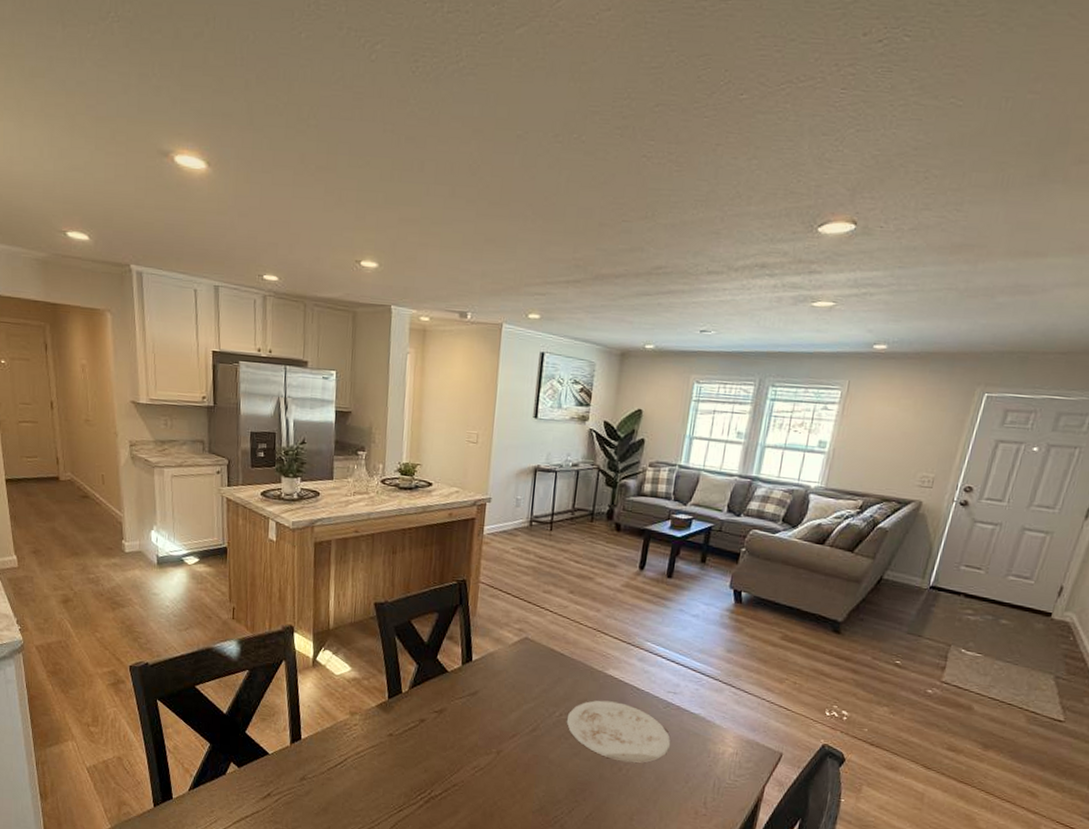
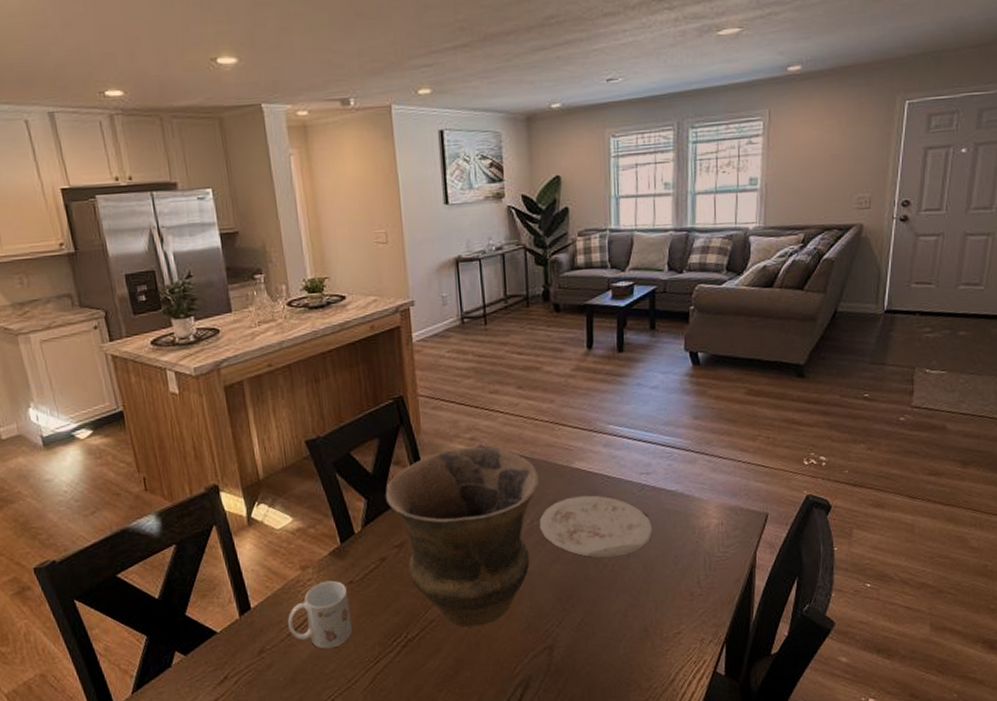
mug: none [329,729,386,790] -> present [287,580,352,649]
vase: none [434,635,575,799] -> present [385,446,540,627]

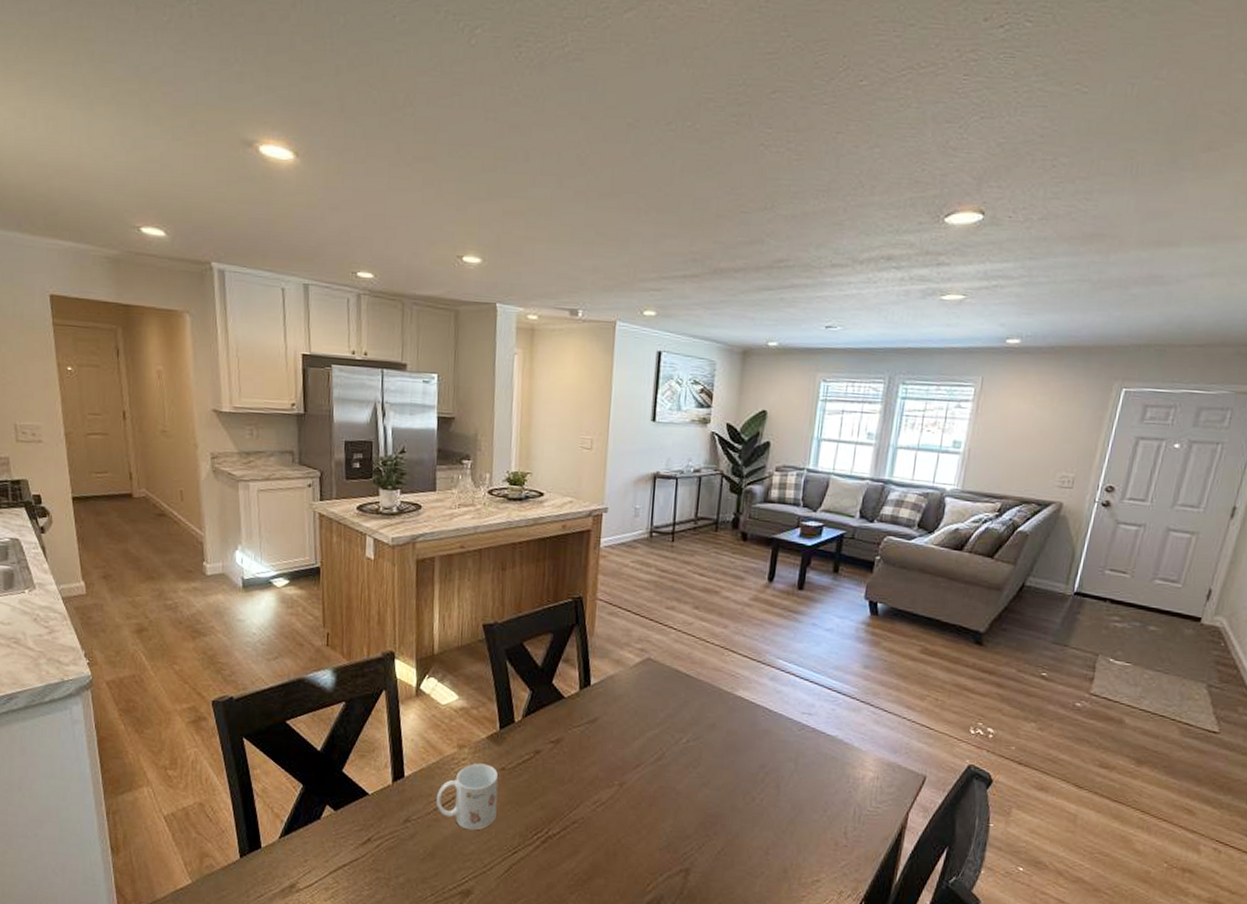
vase: present [385,446,540,627] -> none [549,656,702,836]
plate: present [539,495,653,558] -> none [694,724,807,791]

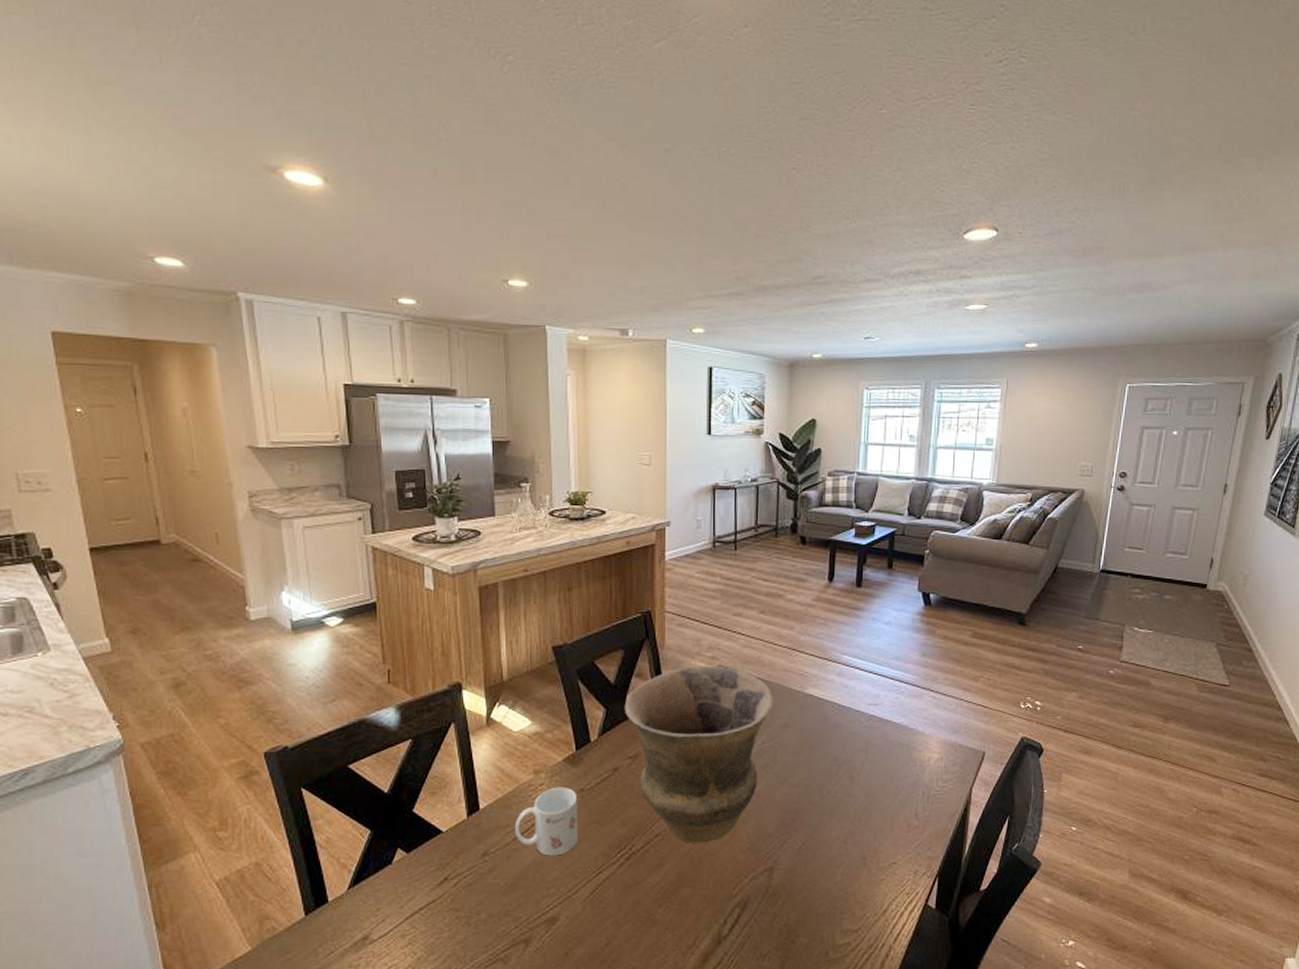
vase: none [549,656,702,836] -> present [624,665,774,843]

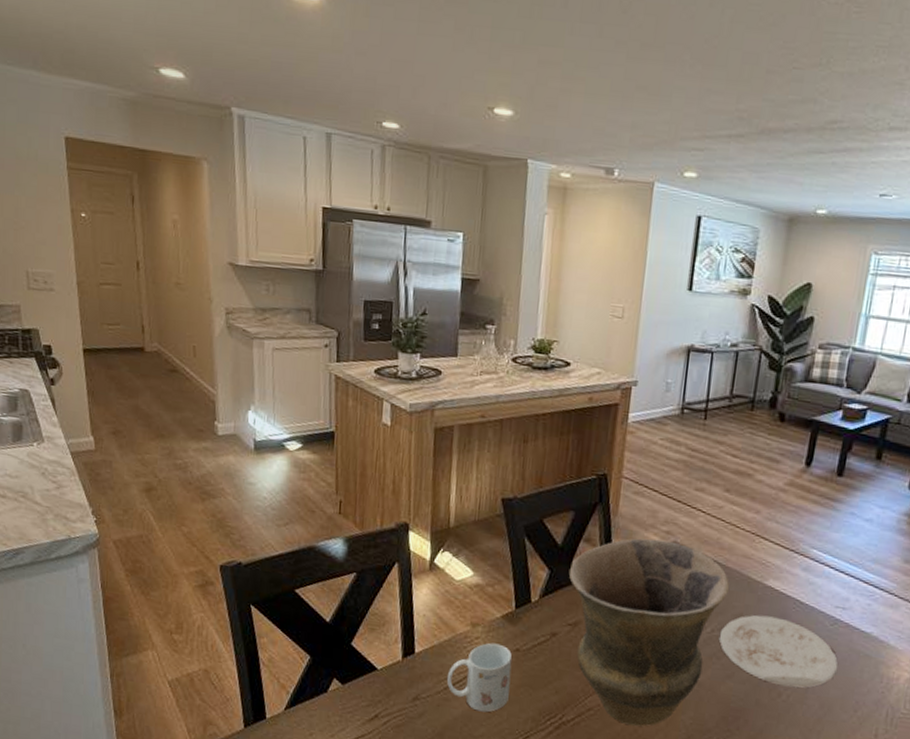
plate: none [769,721,877,784] -> present [718,615,839,688]

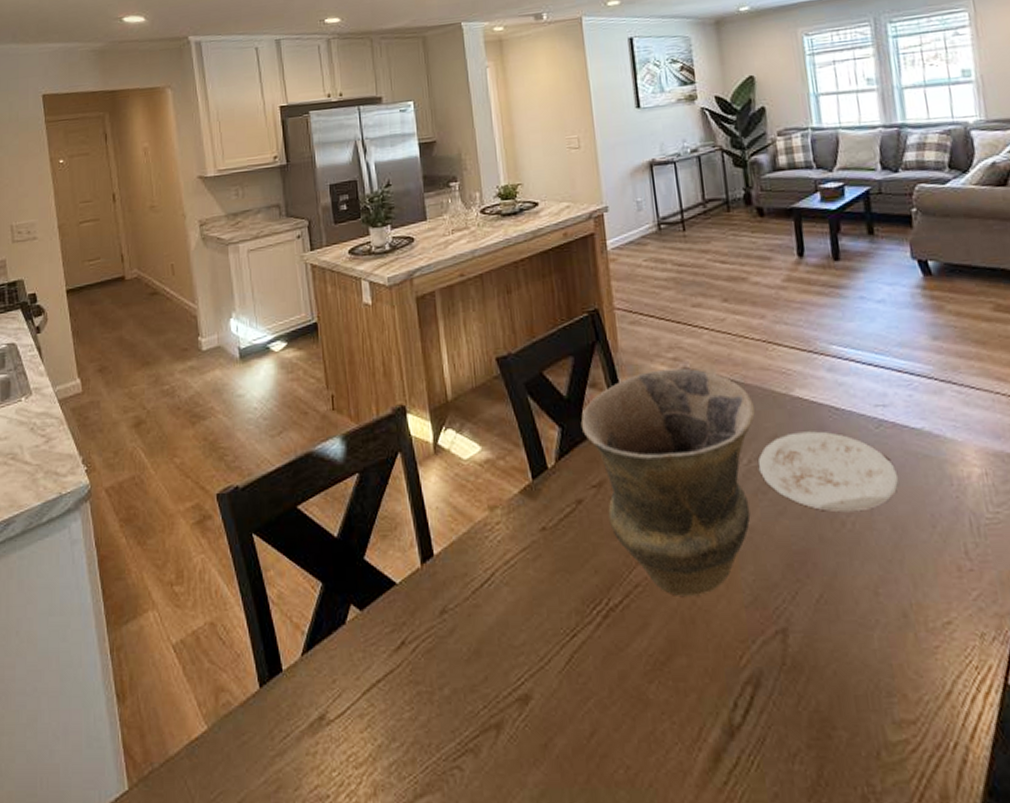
mug: present [446,642,512,713] -> none [472,525,545,614]

